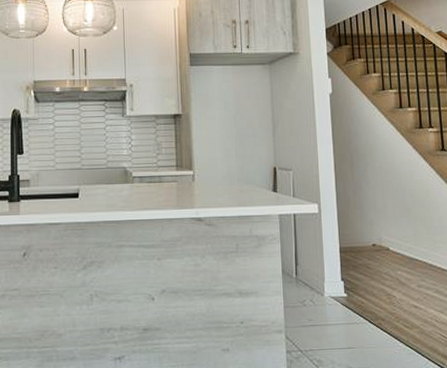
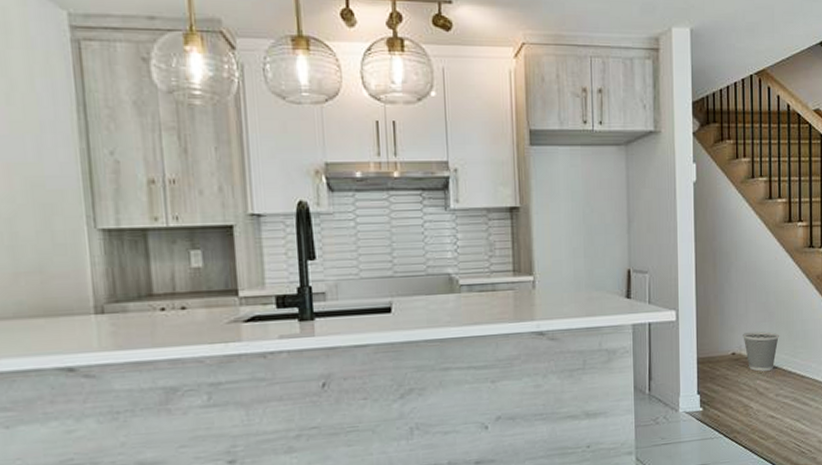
wastebasket: none [382,225,418,263] -> present [743,331,780,372]

